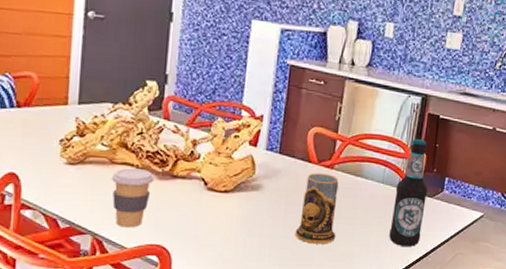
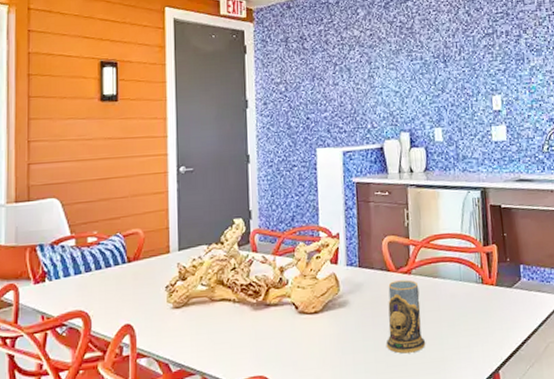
coffee cup: present [111,168,155,228] -> none [212,302,251,363]
bottle: present [389,139,429,247] -> none [474,231,509,343]

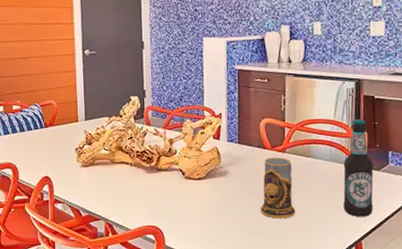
bottle: none [474,231,509,343] -> present [343,119,374,217]

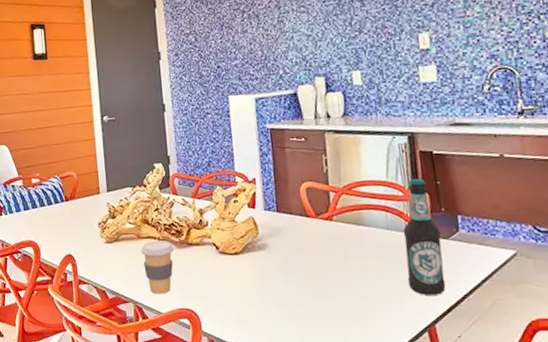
coffee cup: none [113,166,145,213] -> present [140,240,175,294]
mug: present [260,157,295,219] -> none [308,226,350,299]

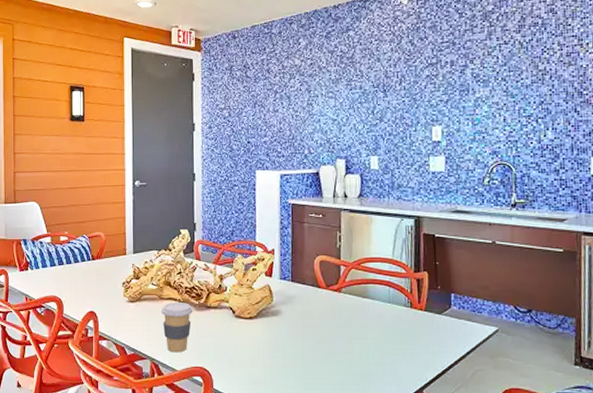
bottle: present [403,179,446,295] -> none [402,259,436,364]

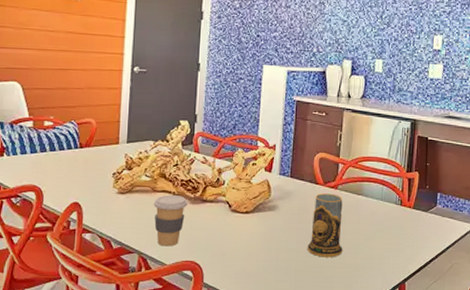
mug: none [314,297,351,363] -> present [307,193,343,257]

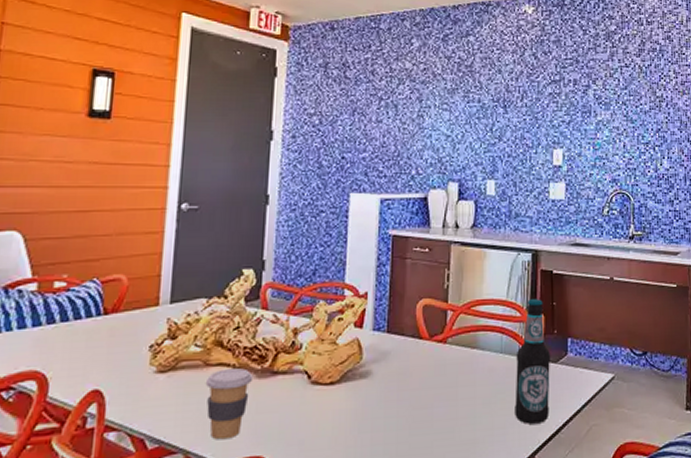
mug: present [307,193,343,257] -> none [410,349,455,434]
bottle: none [390,159,423,258] -> present [515,299,551,424]

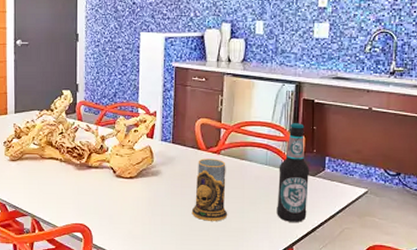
coffee cup: present [205,368,254,440] -> none [42,162,75,210]
mug: none [410,349,455,434] -> present [191,158,227,221]

